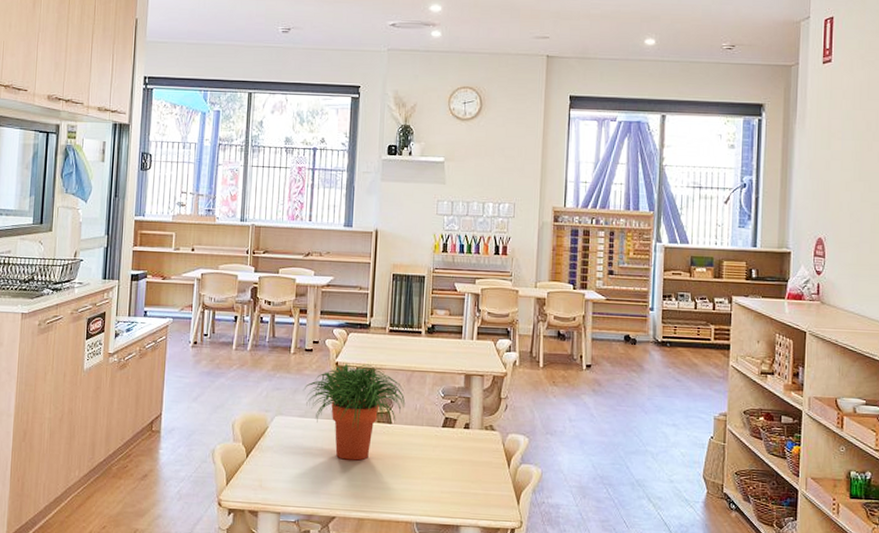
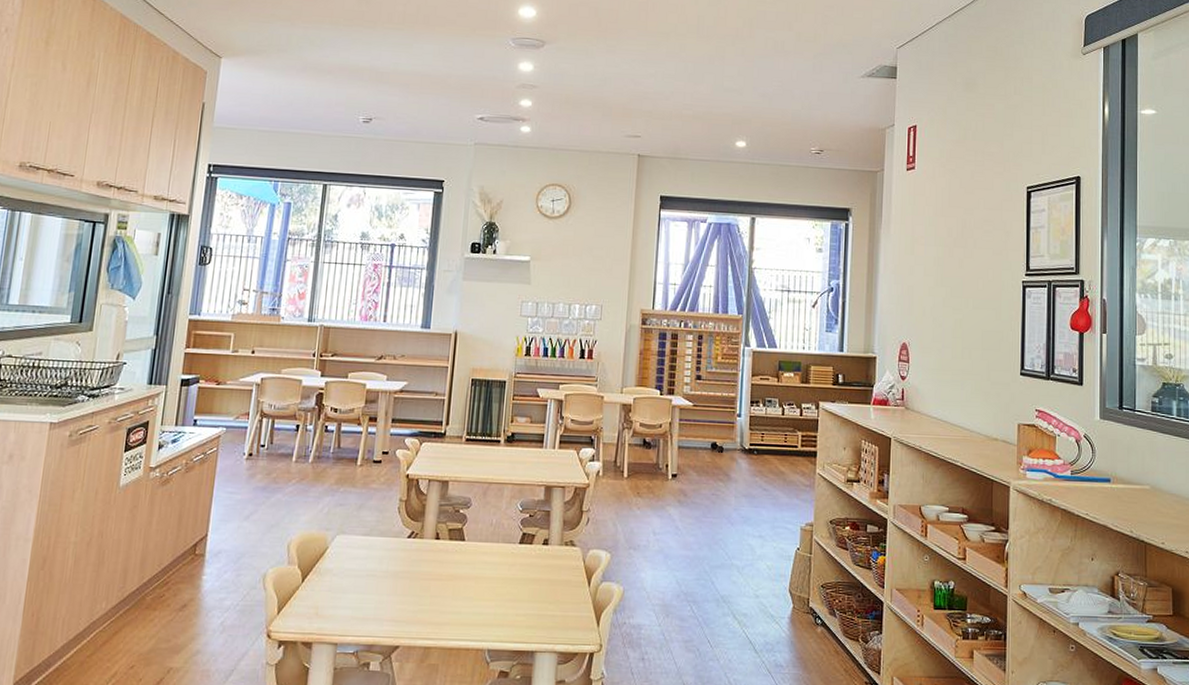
potted plant: present [302,364,406,461] -> none [368,476,481,582]

